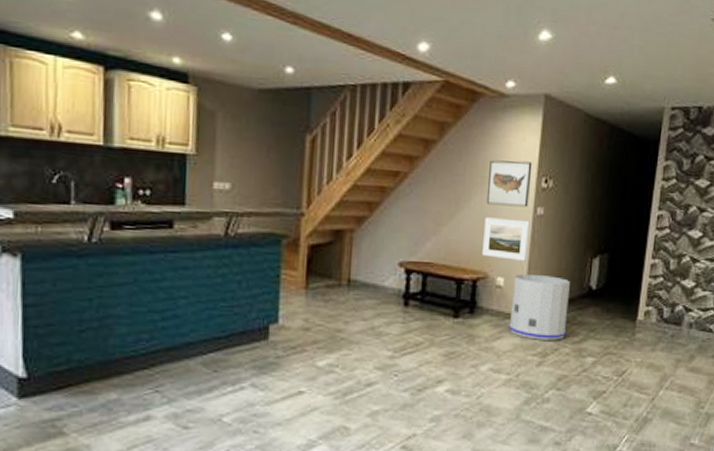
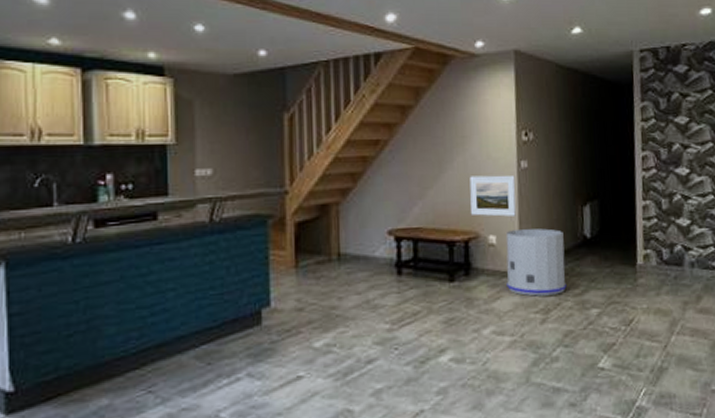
wall art: present [486,160,533,208] -> none [468,117,512,163]

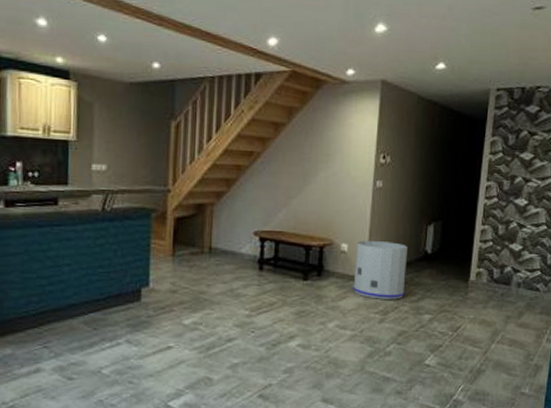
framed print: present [469,175,516,217] -> none [328,190,370,229]

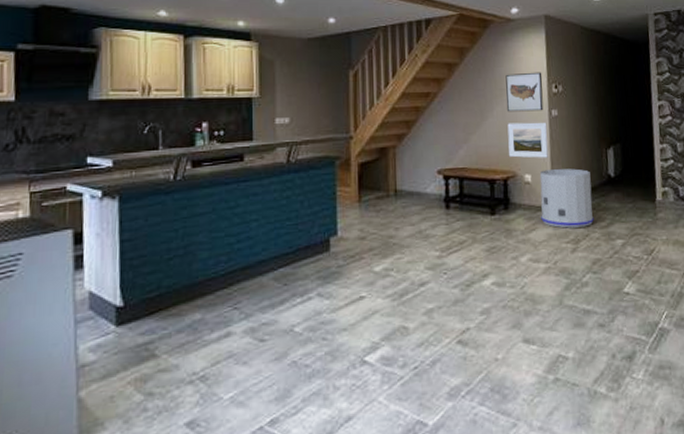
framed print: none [328,190,370,229] -> present [507,122,548,158]
wall art: none [330,139,372,181] -> present [505,72,544,112]

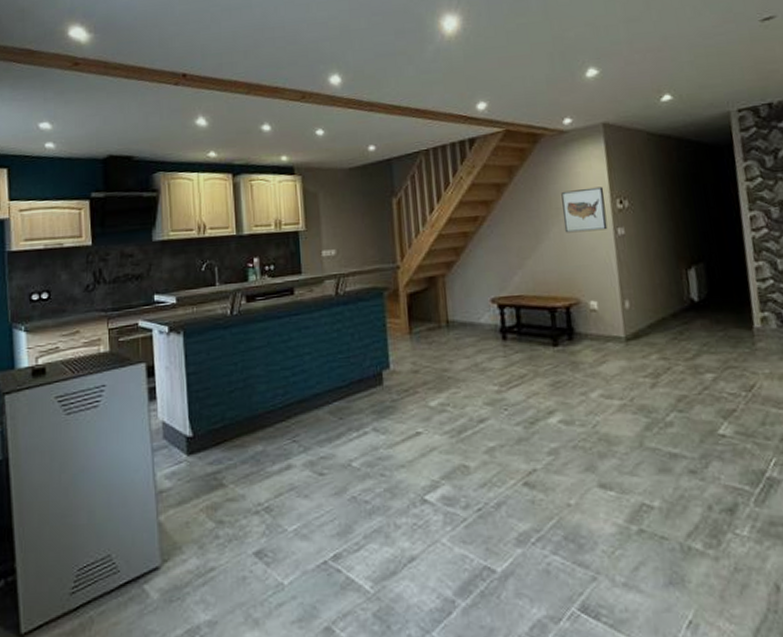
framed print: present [507,122,548,158] -> none [566,242,616,283]
trash can: present [539,168,594,228] -> none [607,293,676,361]

